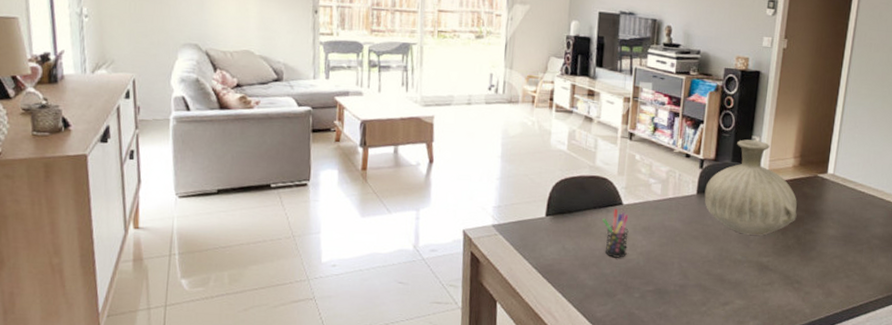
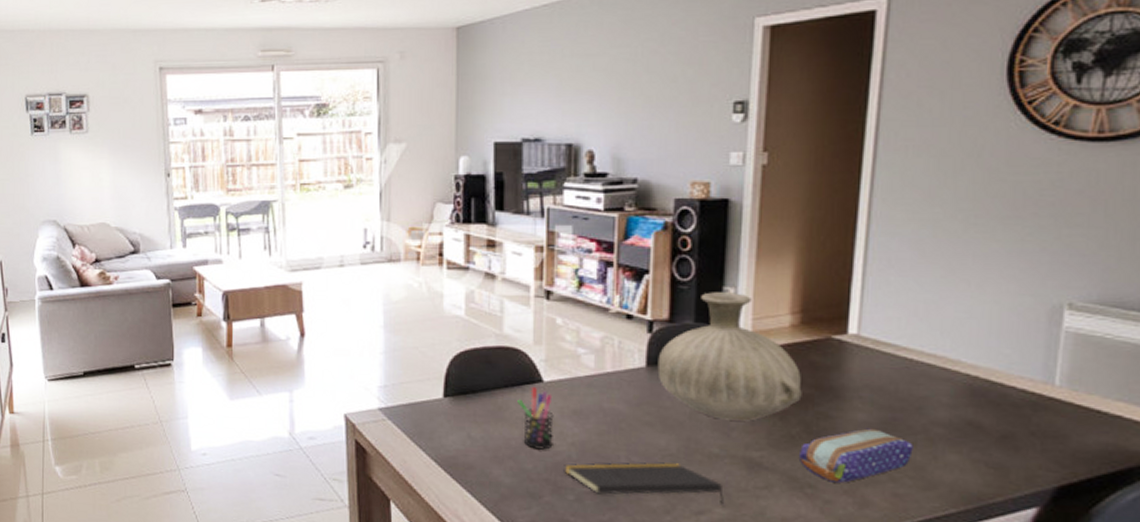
notepad: none [633,266,742,299] -> present [564,462,724,507]
pencil case: none [792,240,861,279] -> present [799,428,913,483]

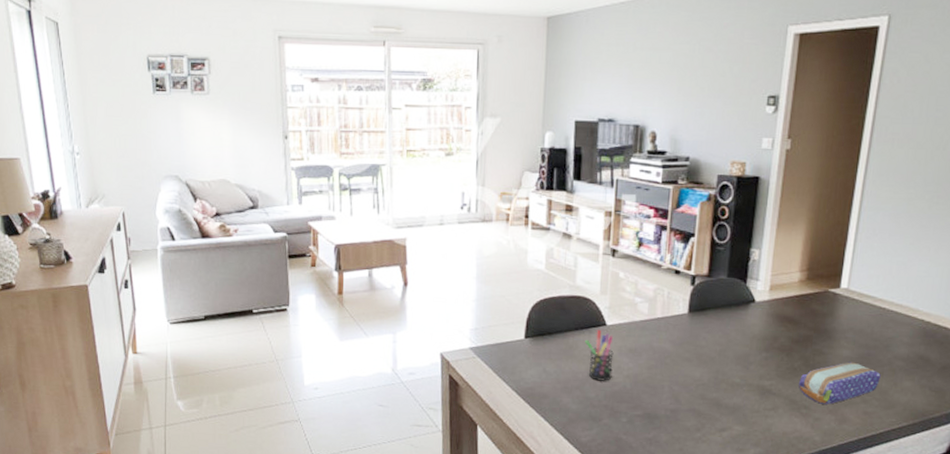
notepad: present [564,462,724,507] -> none [619,390,741,425]
vase: present [657,292,802,421] -> none [697,253,804,357]

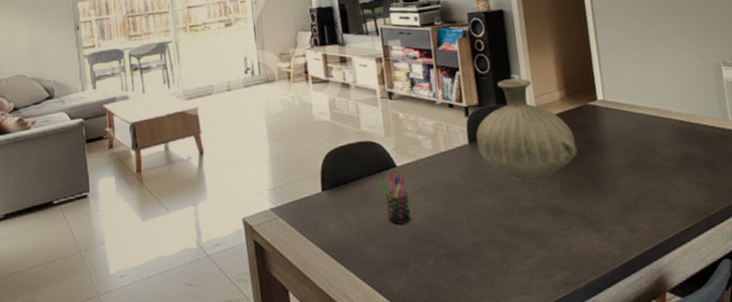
vase: none [697,253,804,357] -> present [476,78,578,178]
pencil case: present [799,362,881,405] -> none [584,169,657,216]

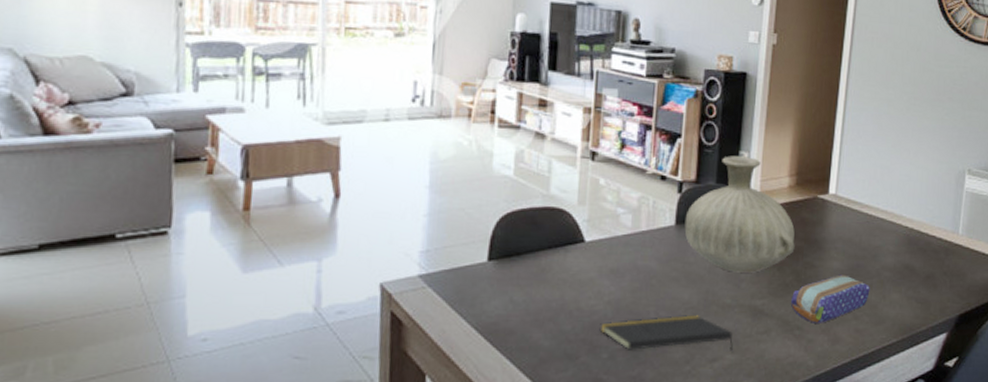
pen holder: present [379,171,411,225] -> none [560,247,593,310]
notepad: none [422,218,542,255] -> present [599,314,733,353]
pencil case: none [584,169,657,216] -> present [791,274,870,323]

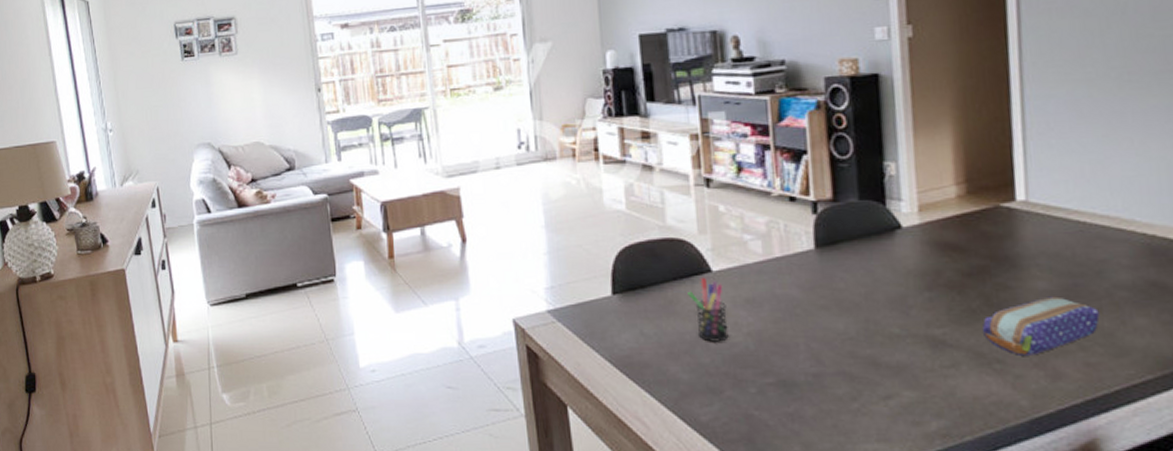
pen holder: none [560,247,593,310] -> present [688,277,729,342]
notepad: present [599,314,733,353] -> none [742,345,911,390]
vase: present [684,156,795,273] -> none [826,167,978,298]

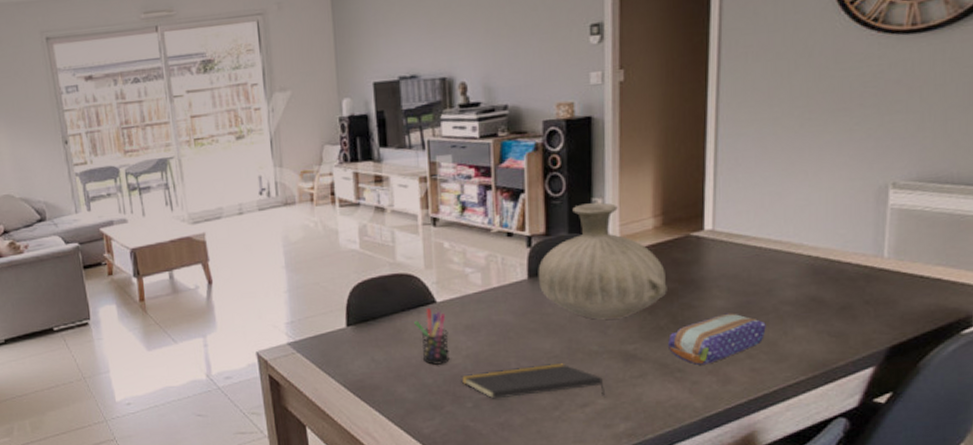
notepad: none [742,345,911,390] -> present [461,362,605,399]
vase: none [826,167,978,298] -> present [538,202,667,320]

